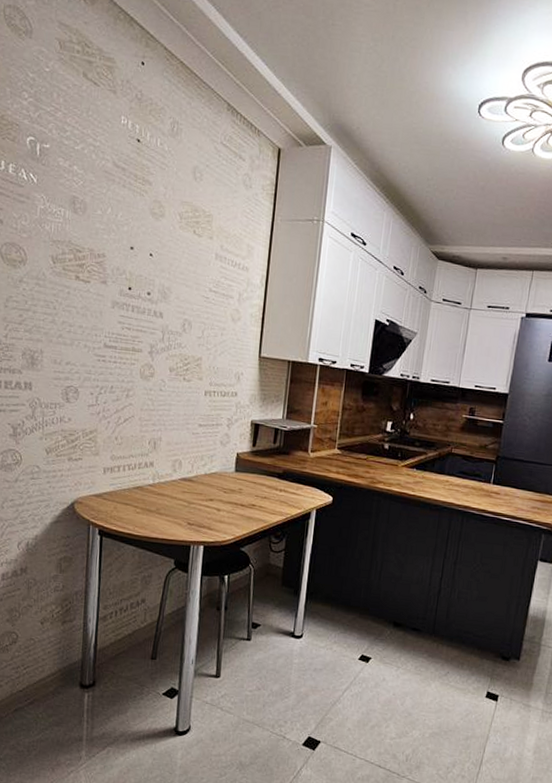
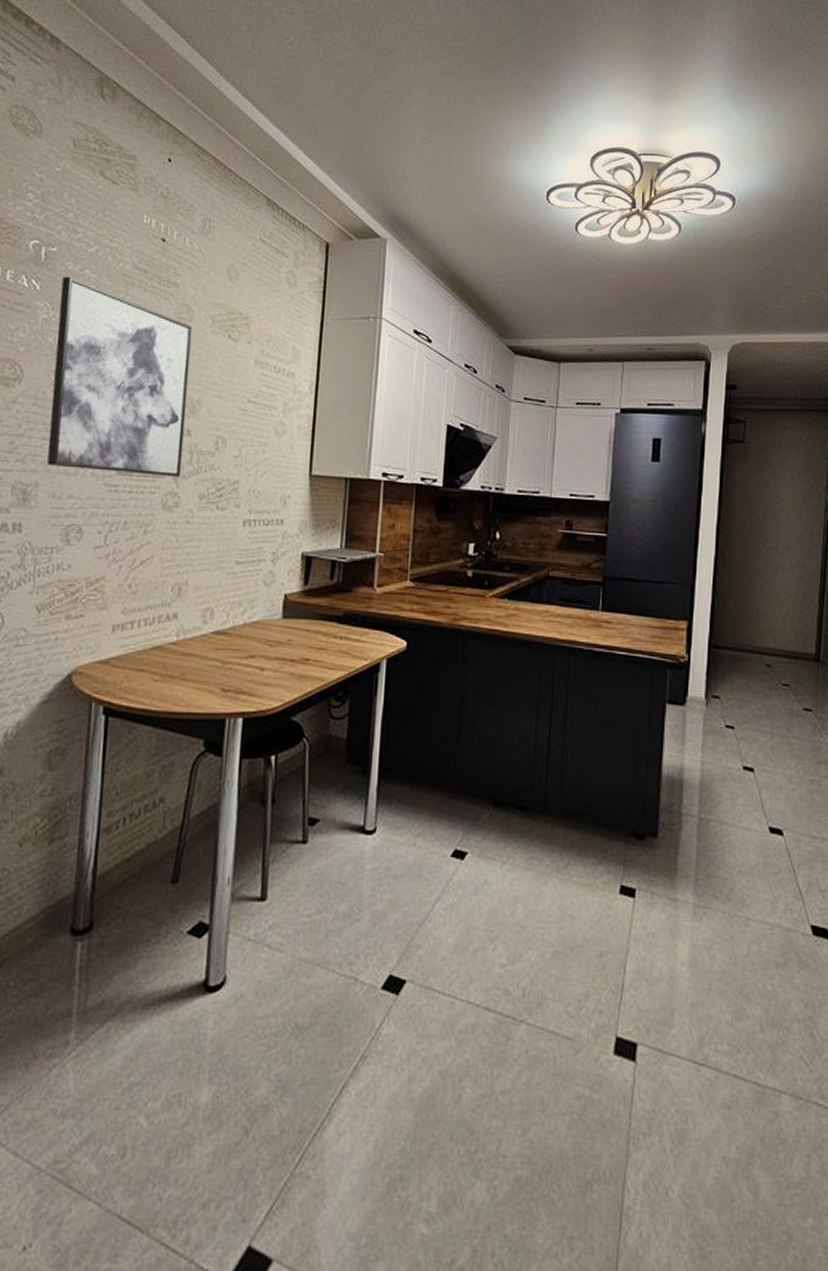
wall art: none [48,171,164,353] -> present [47,276,193,478]

